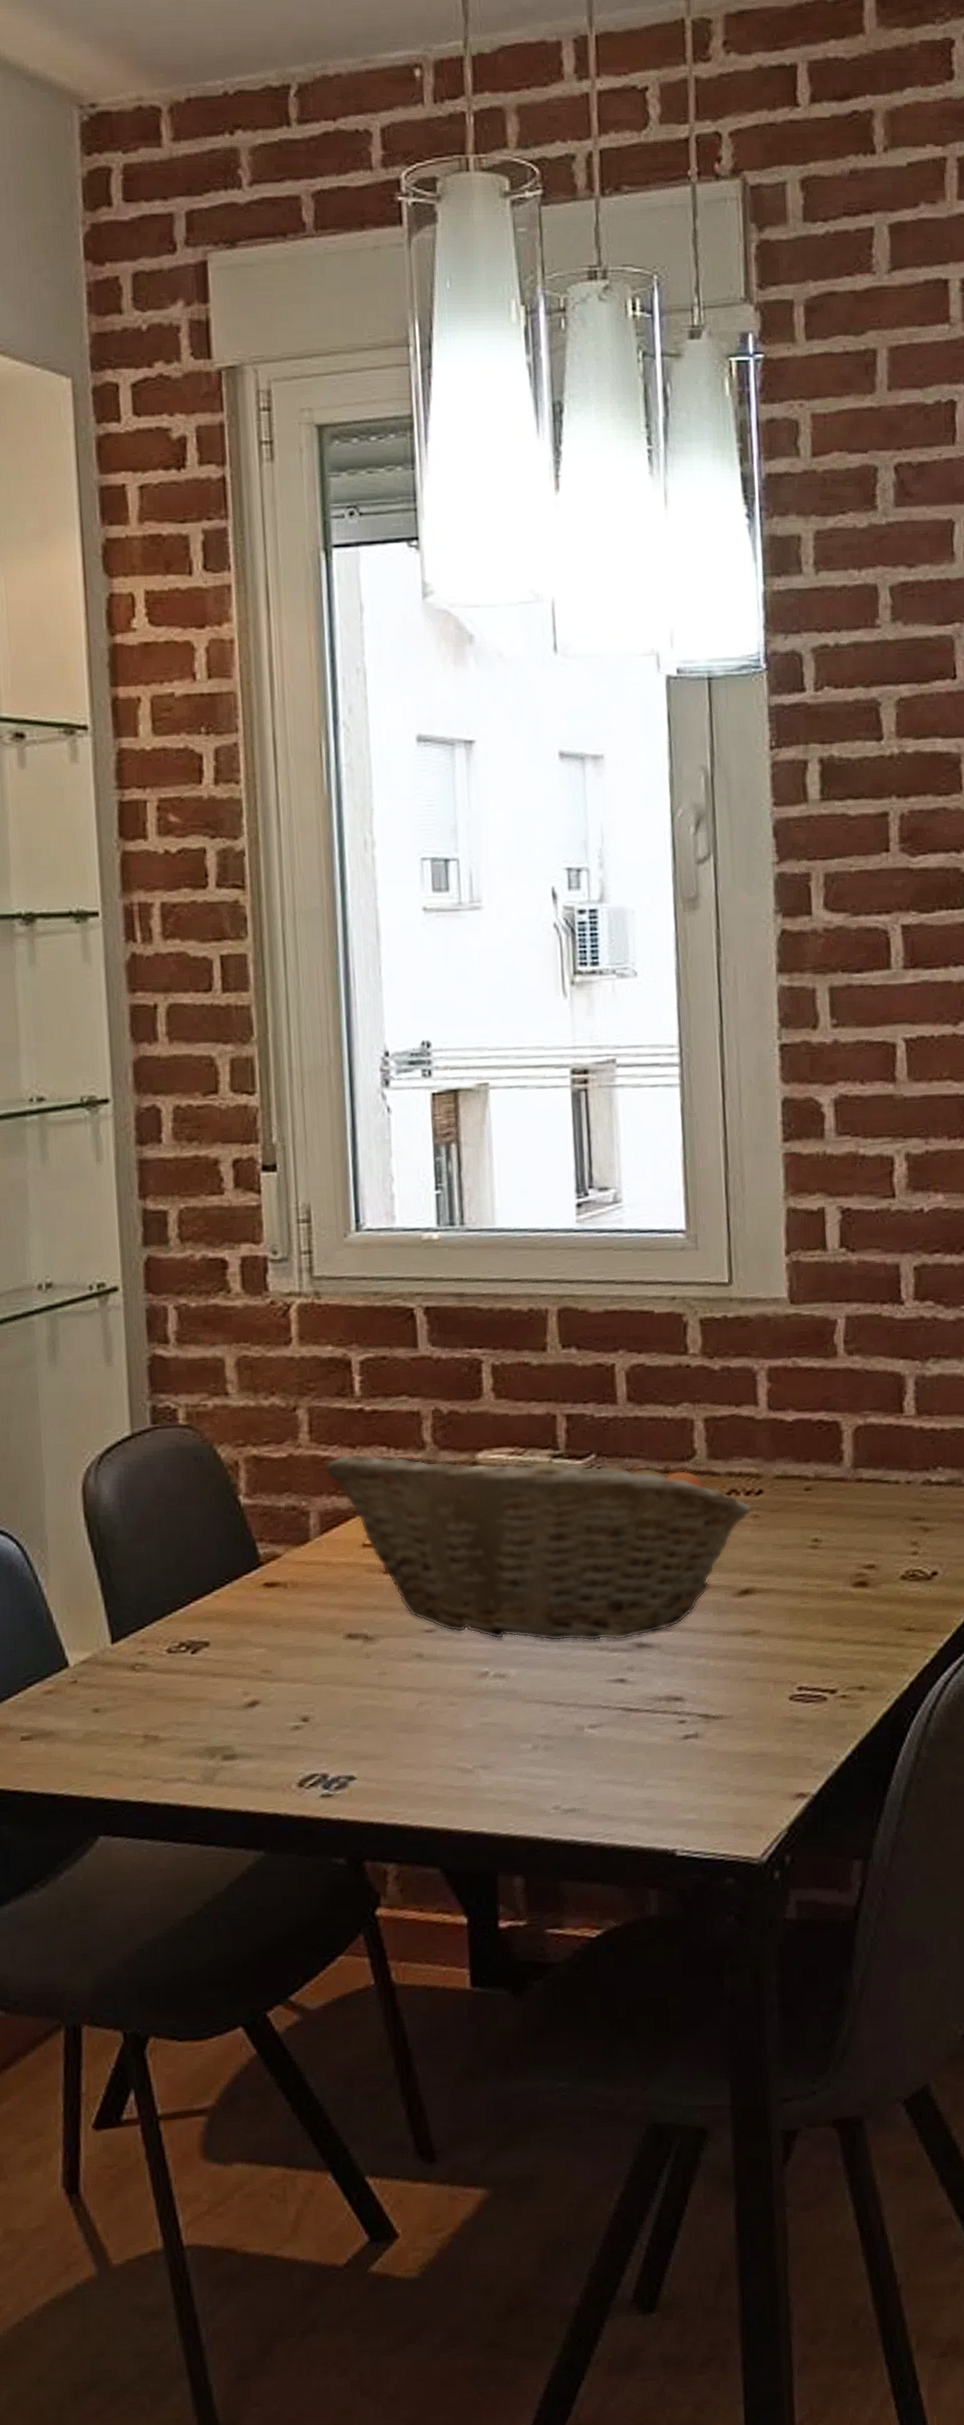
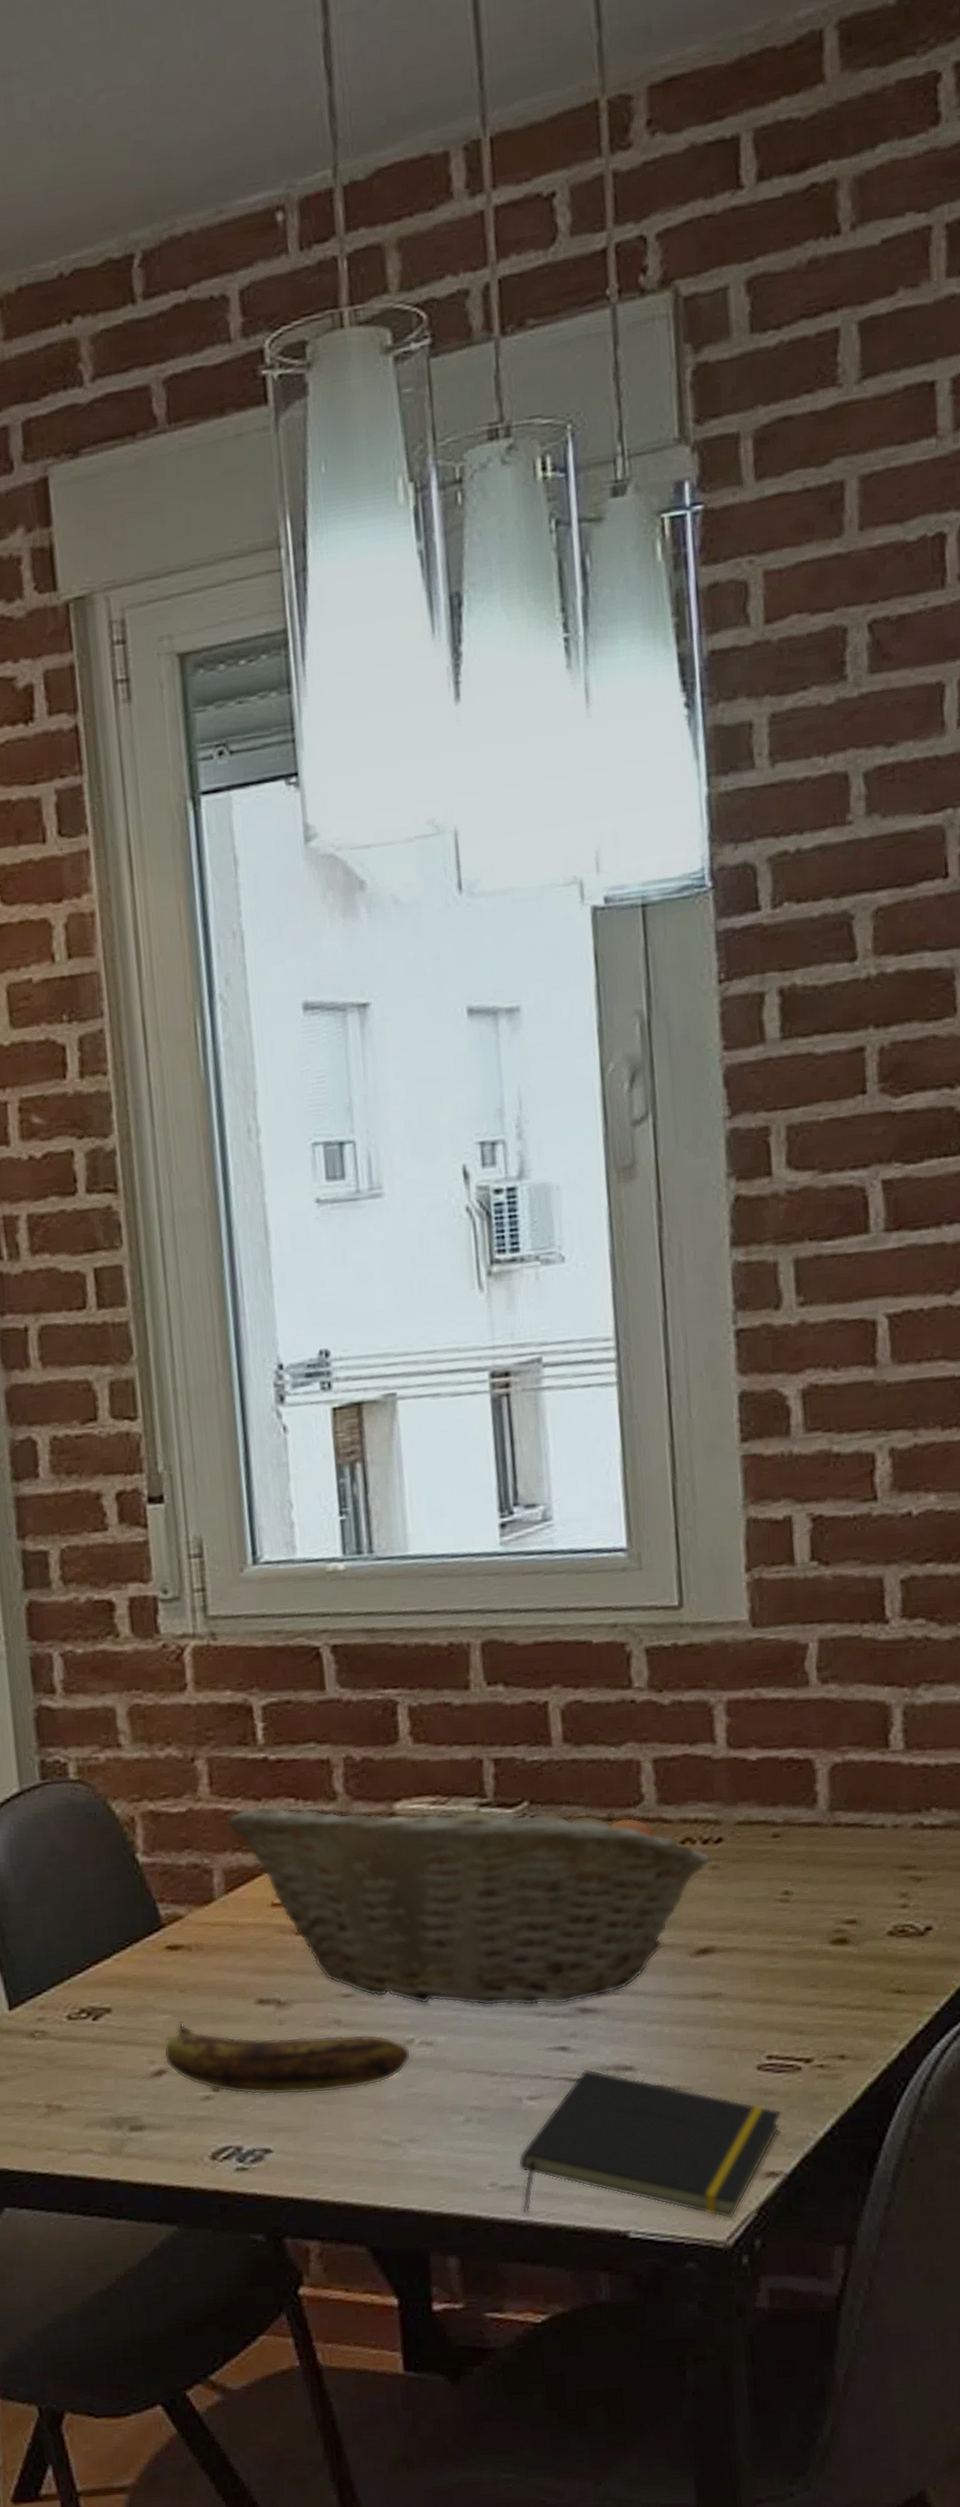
banana: none [257,1654,486,1725] -> present [163,2021,412,2095]
notepad: none [579,1699,810,1837] -> present [517,2069,782,2218]

